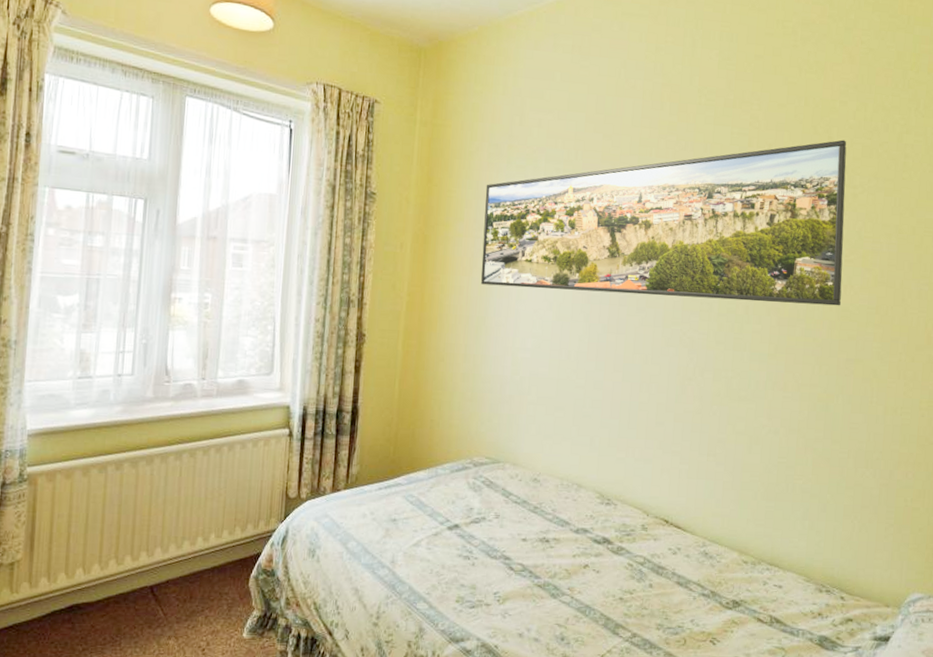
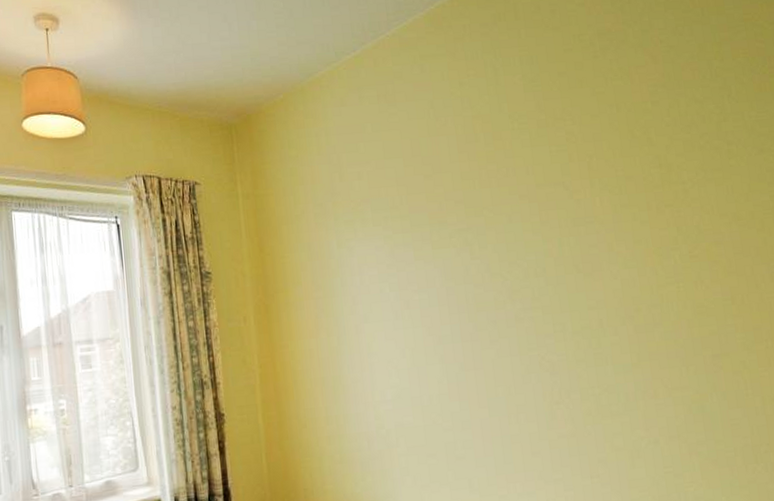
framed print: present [481,139,847,306] -> none [317,138,695,344]

